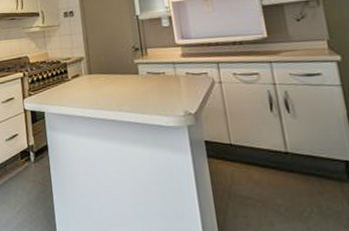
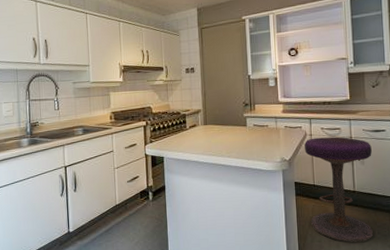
stool: none [212,83,322,220] -> present [304,136,374,242]

